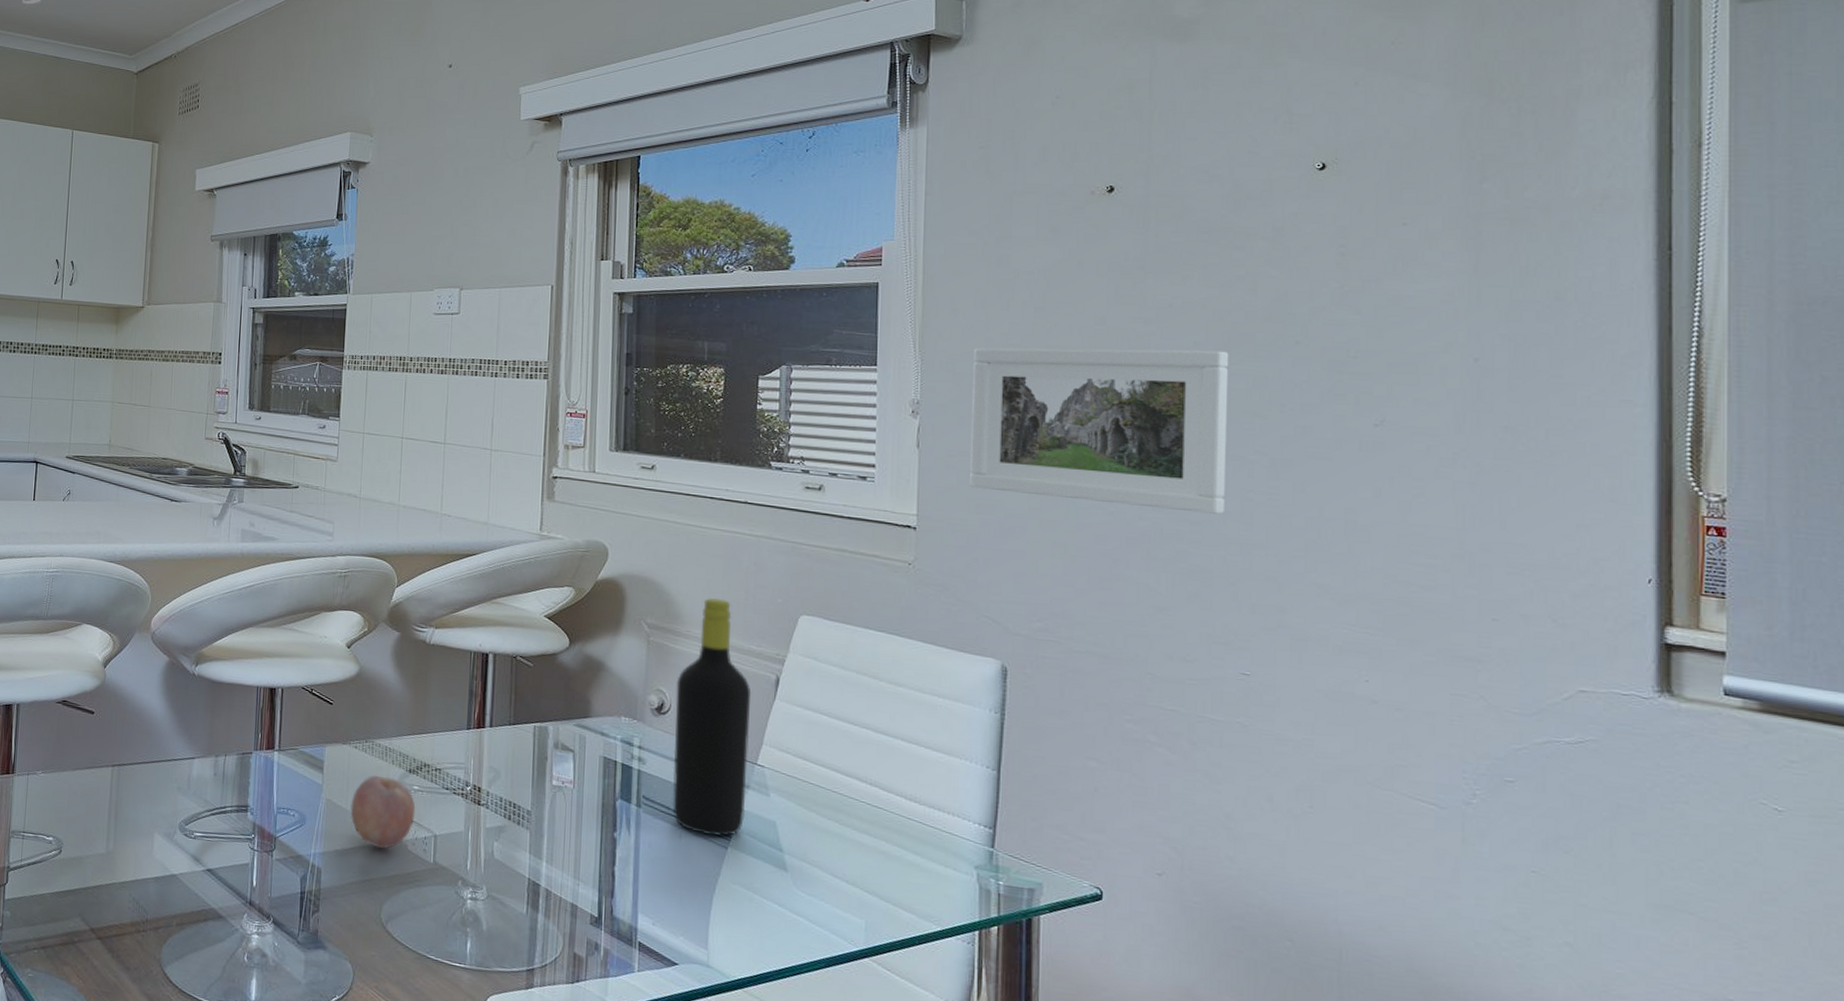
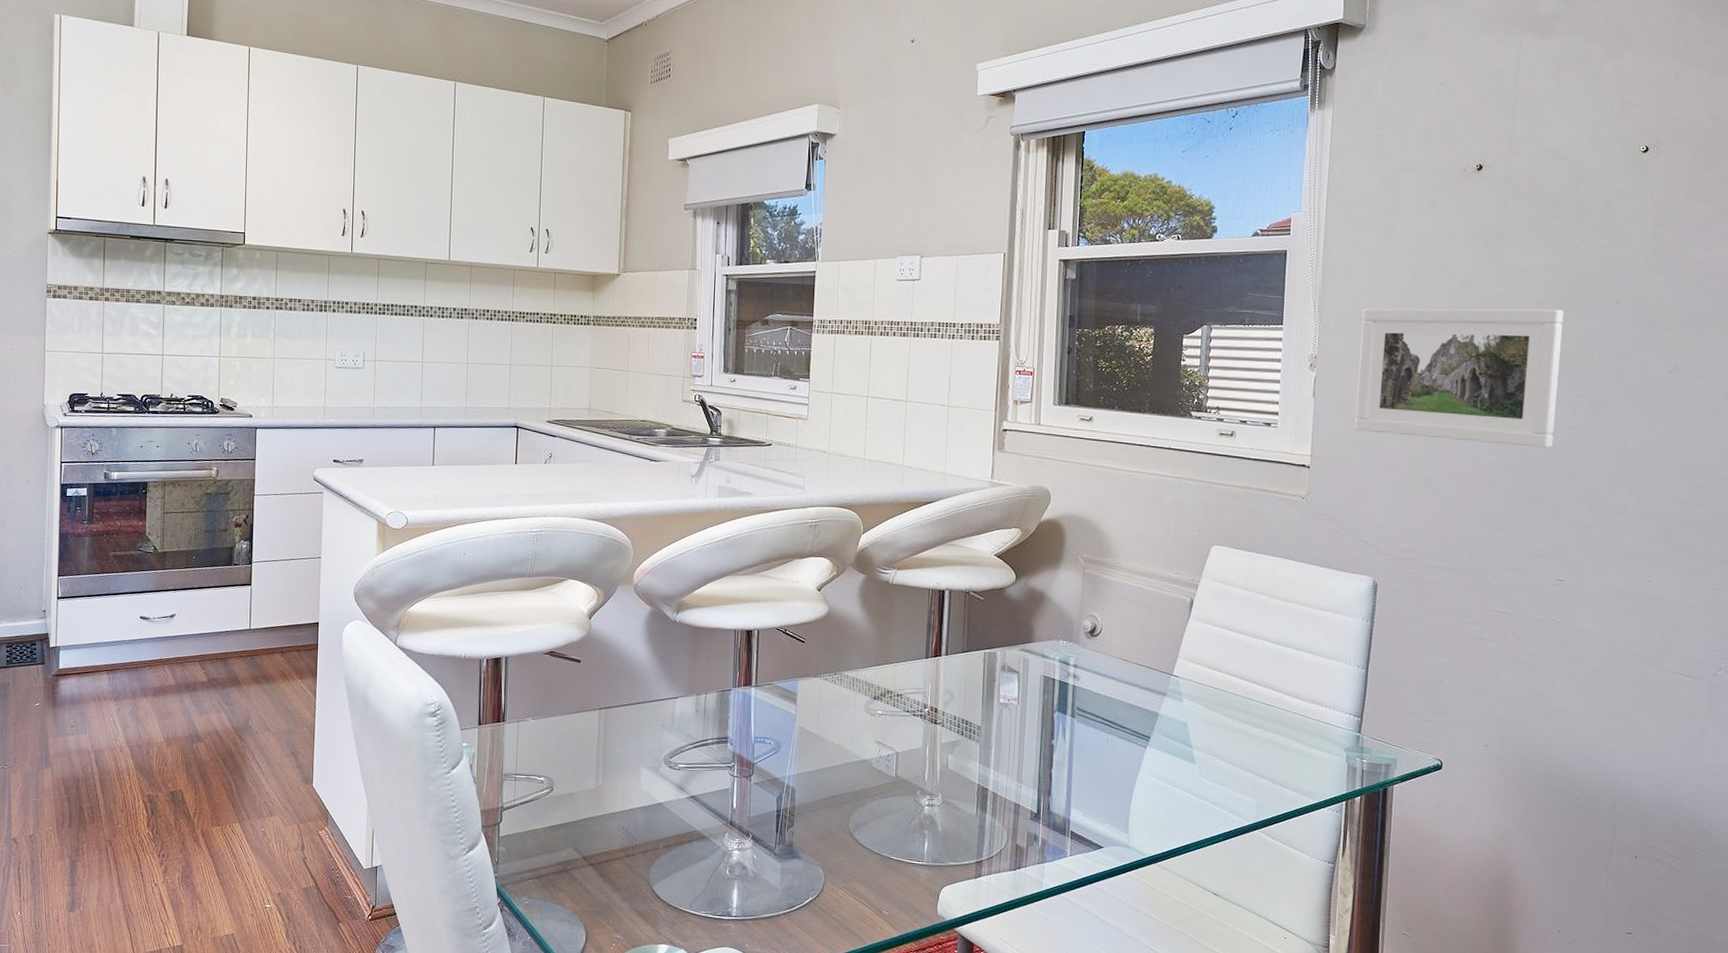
fruit: present [350,775,416,849] -> none [821,703,880,768]
bottle: present [672,598,752,836] -> none [1101,534,1170,738]

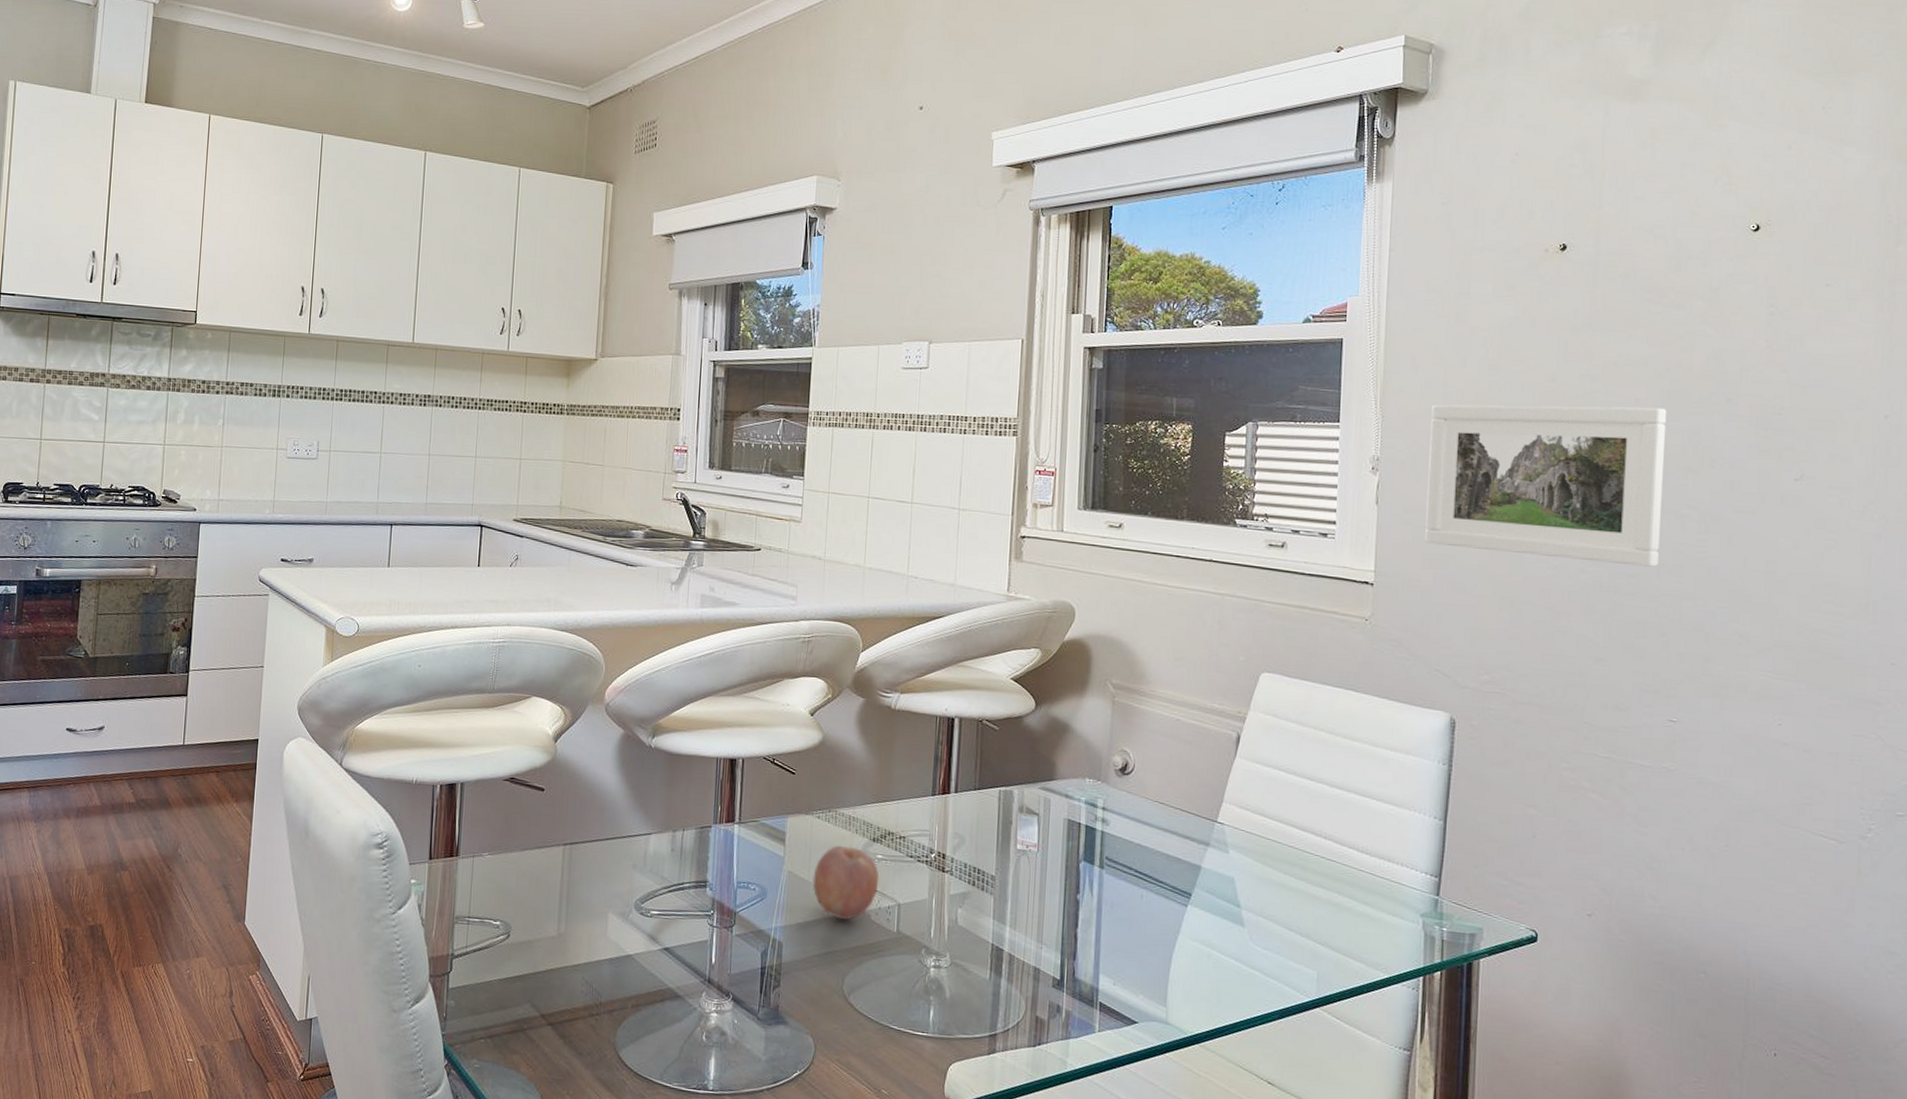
fruit: none [821,703,880,768] -> present [812,845,880,920]

